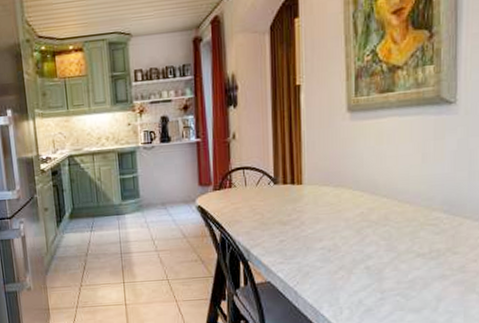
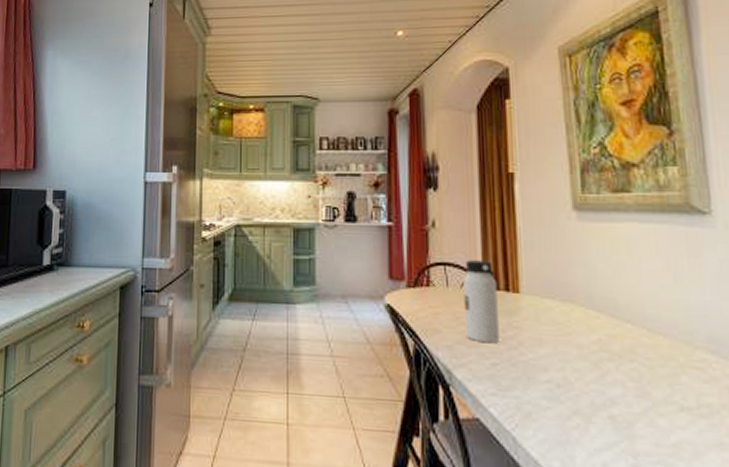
water bottle: none [258,161,286,226] -> present [463,260,499,342]

